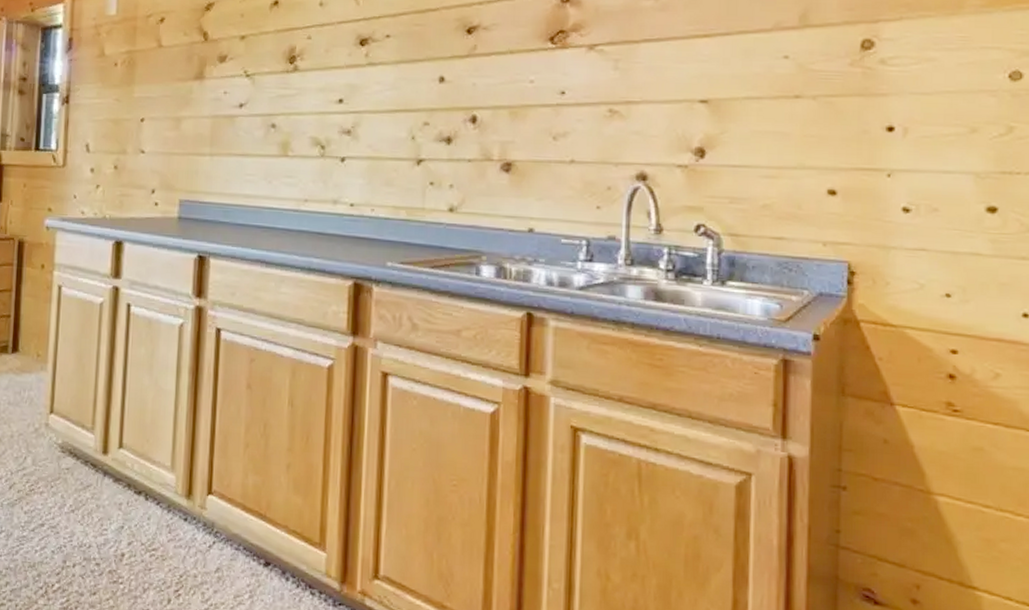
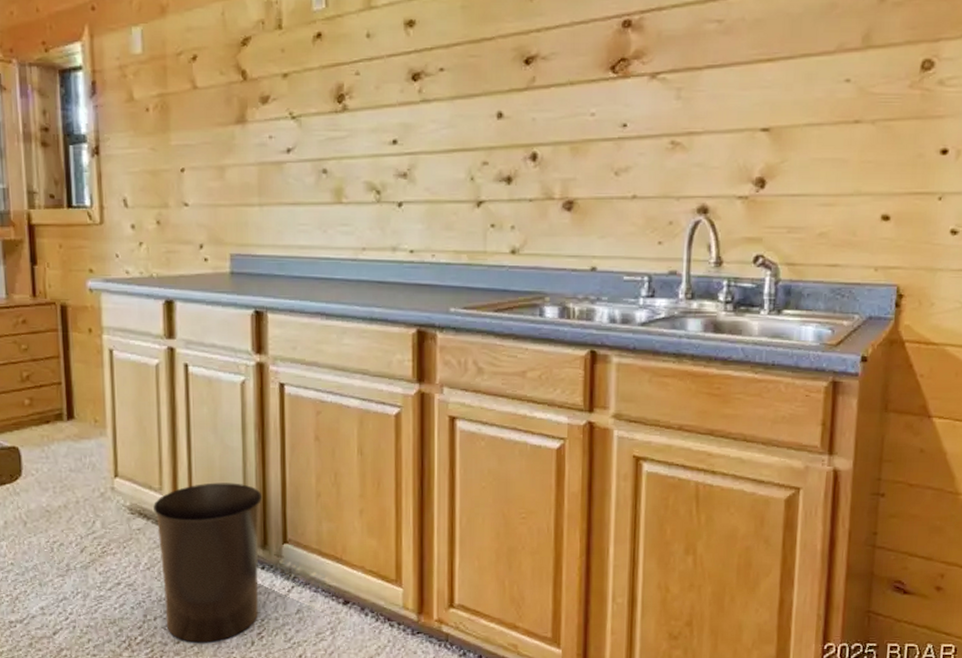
waste bin: none [84,425,191,597] -> present [153,482,263,643]

